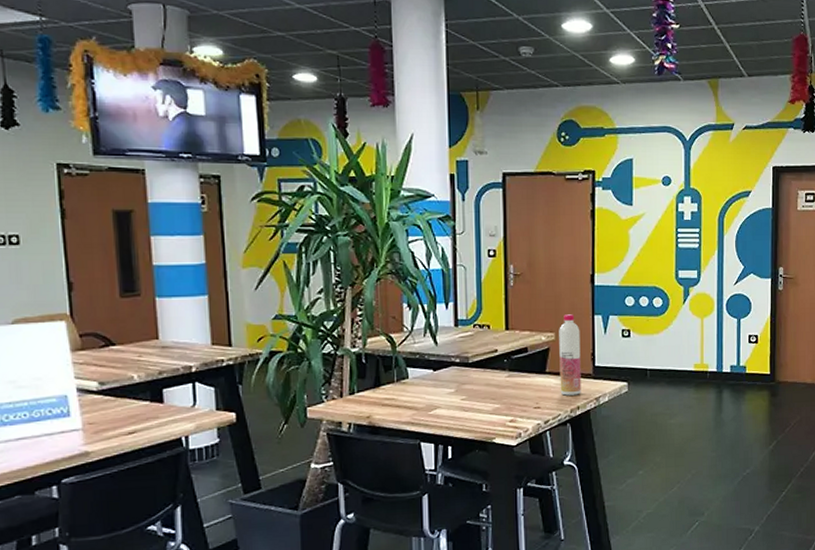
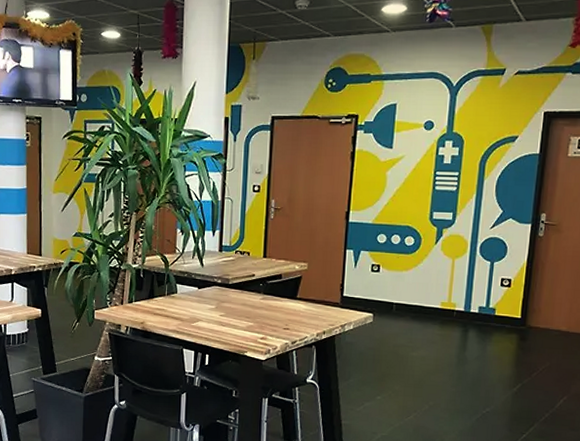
beverage bottle: present [559,314,581,396] -> none [308,247,332,321]

